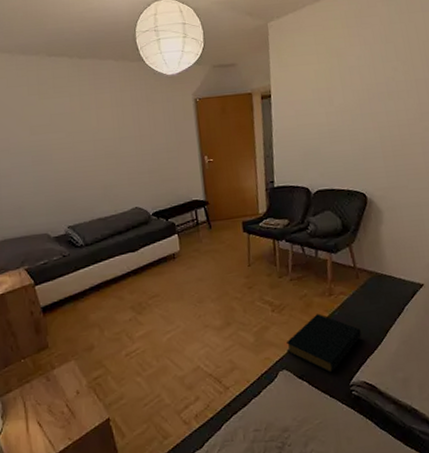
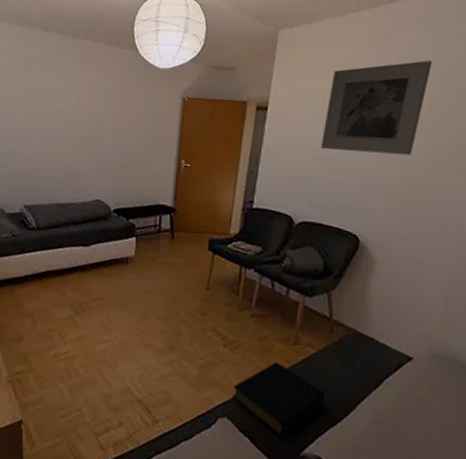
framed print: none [321,31,401,123] -> present [320,60,432,155]

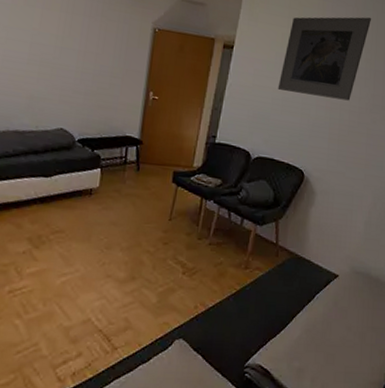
hardback book: present [232,362,325,436] -> none [188,285,268,350]

